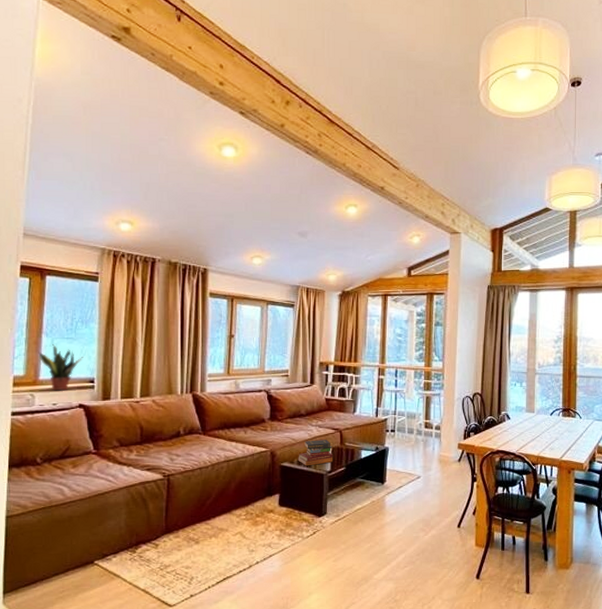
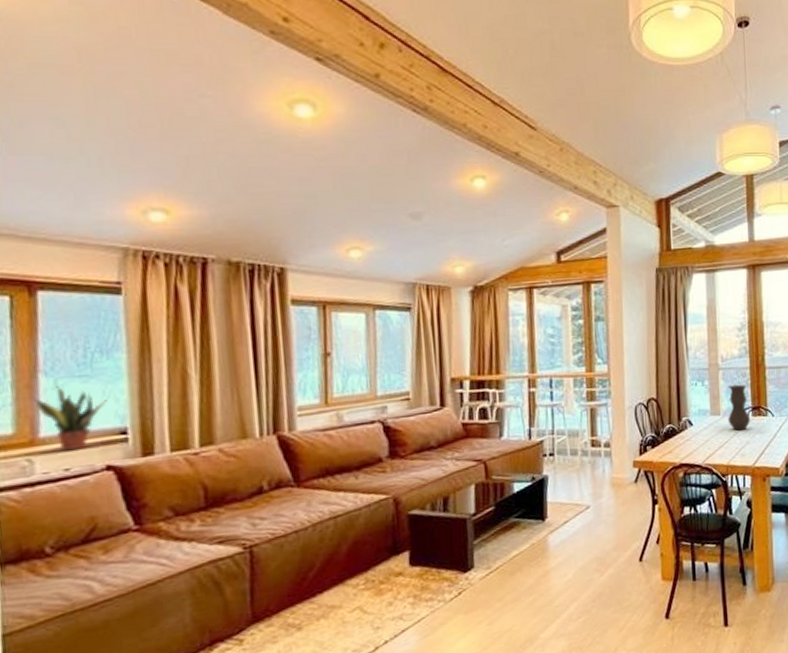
books: present [298,440,334,466] -> none [430,475,478,511]
vase: none [541,388,561,427] -> present [728,384,751,431]

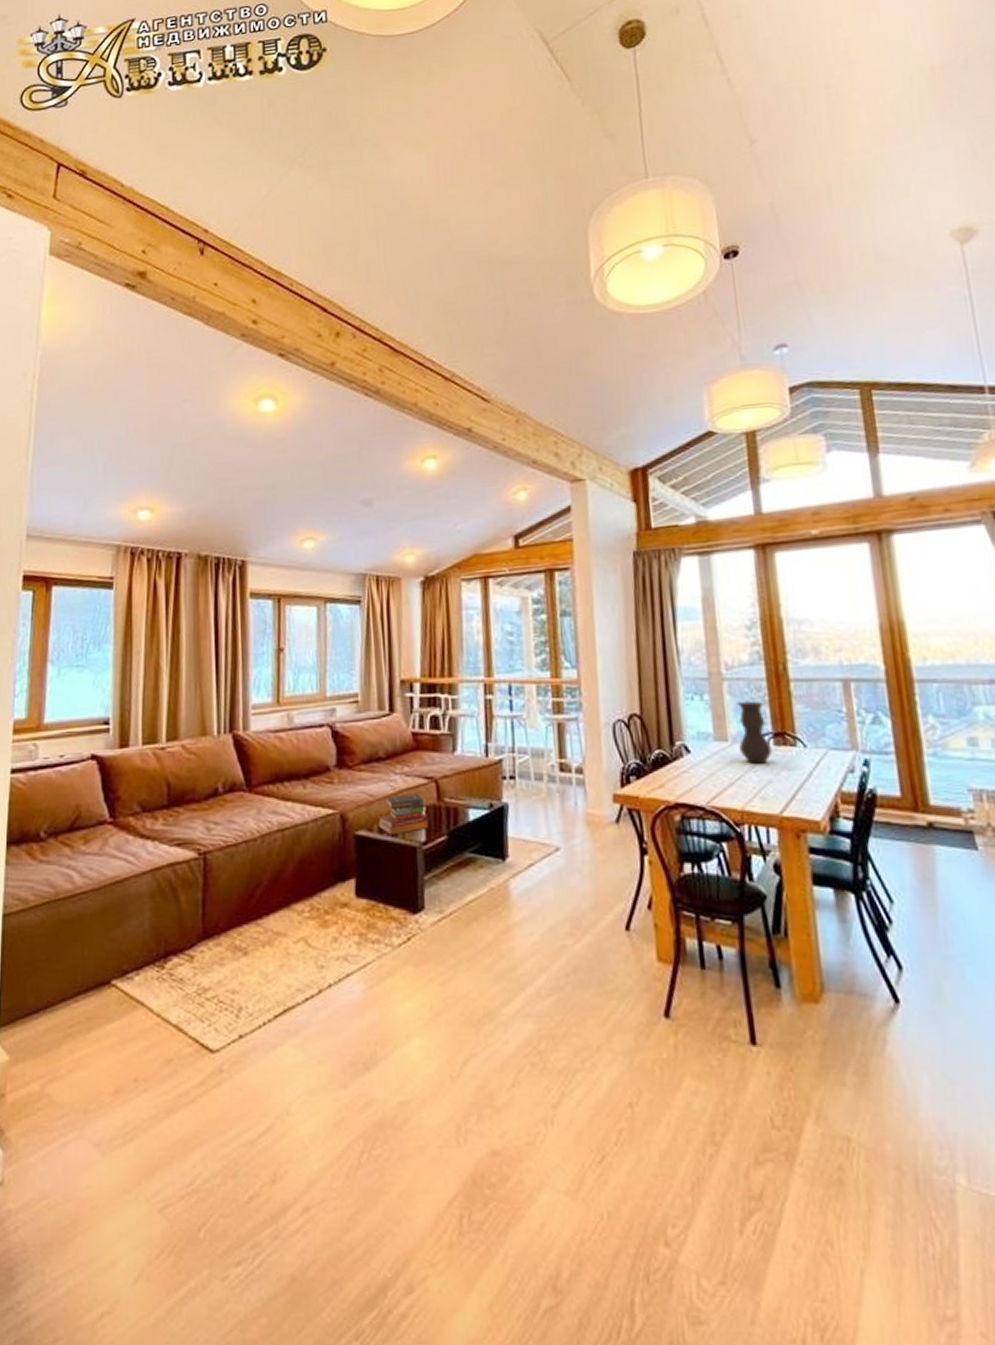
potted plant: present [34,385,108,452] -> none [43,674,96,738]
books: none [430,475,478,511] -> present [378,794,429,835]

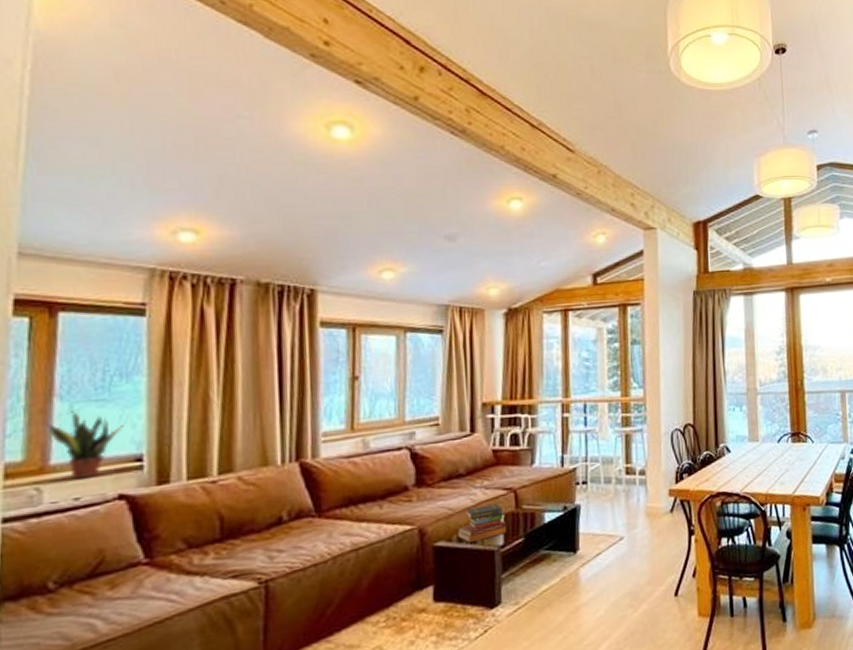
potted plant: none [43,674,96,738] -> present [47,409,124,480]
vase: present [736,701,773,764] -> none [766,409,790,458]

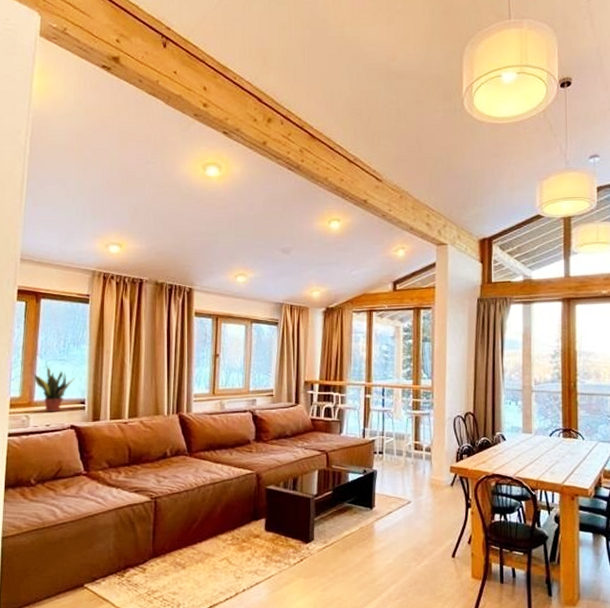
books: present [457,504,507,543] -> none [284,462,320,489]

